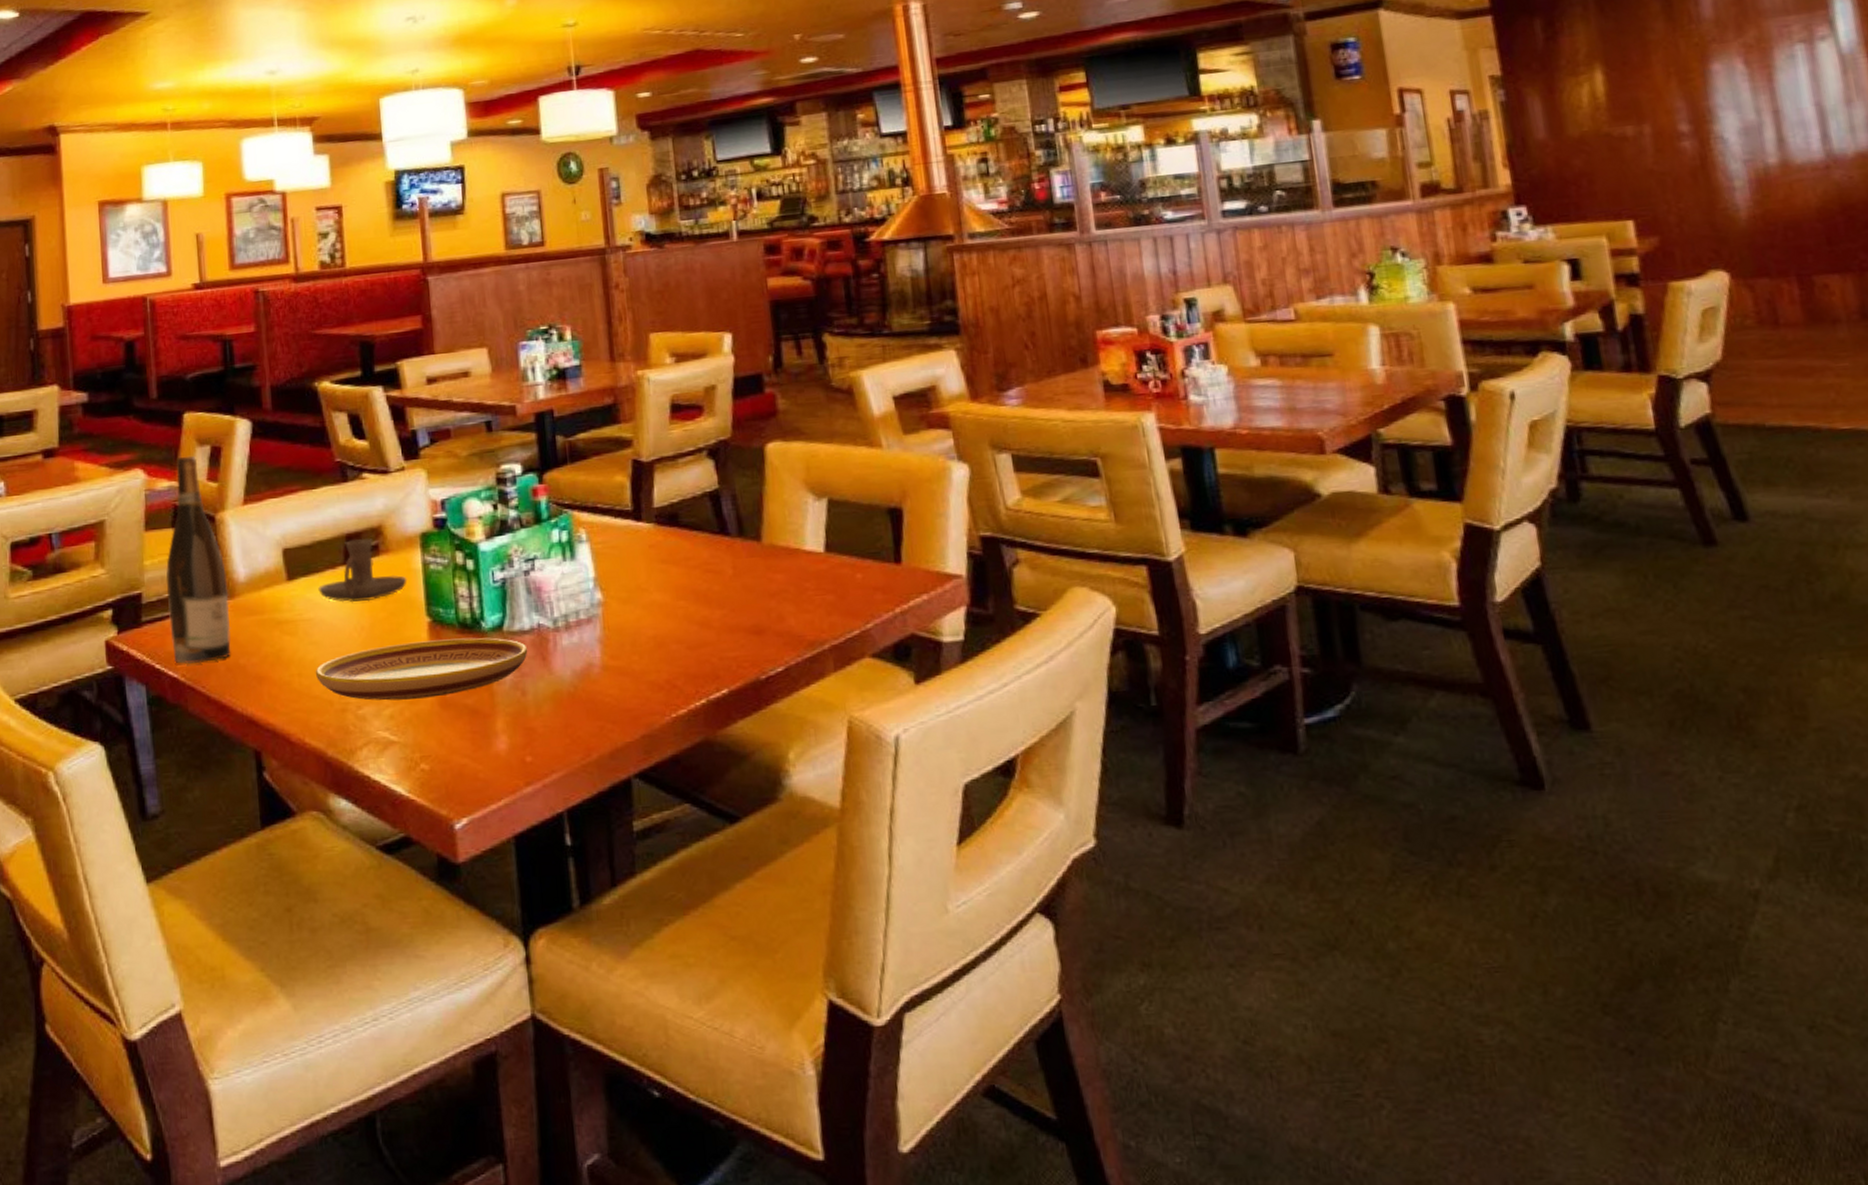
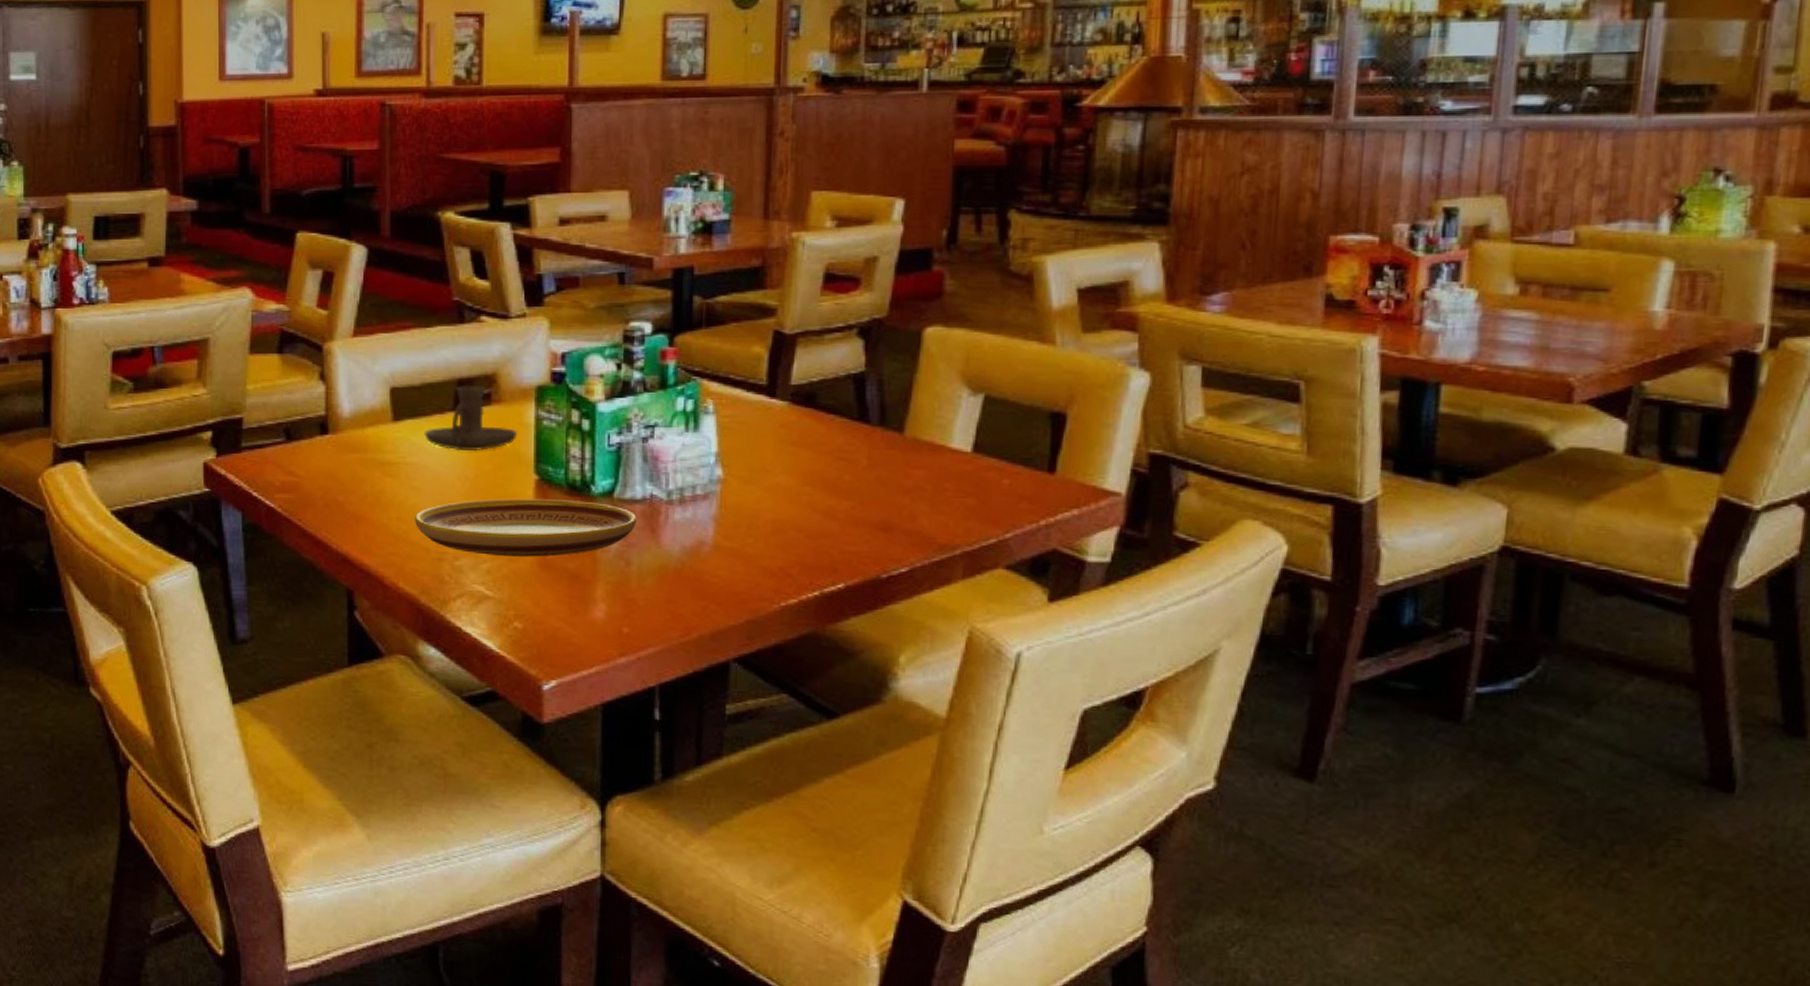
wine bottle: present [166,456,231,665] -> none [268,280,332,496]

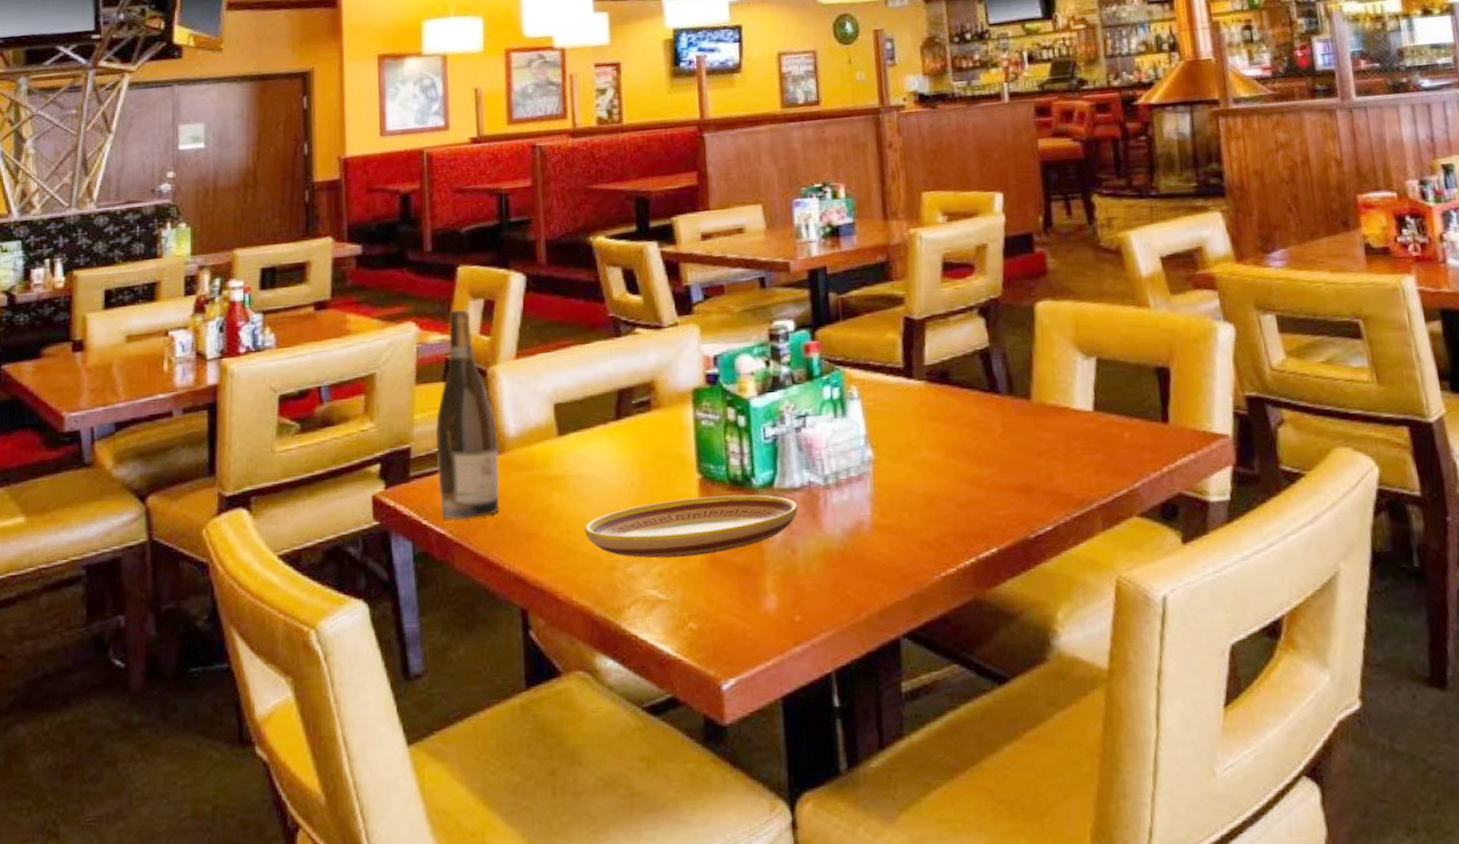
wine bottle: none [268,280,332,496] -> present [435,310,500,521]
candle holder: present [424,385,518,452] -> none [589,393,679,459]

